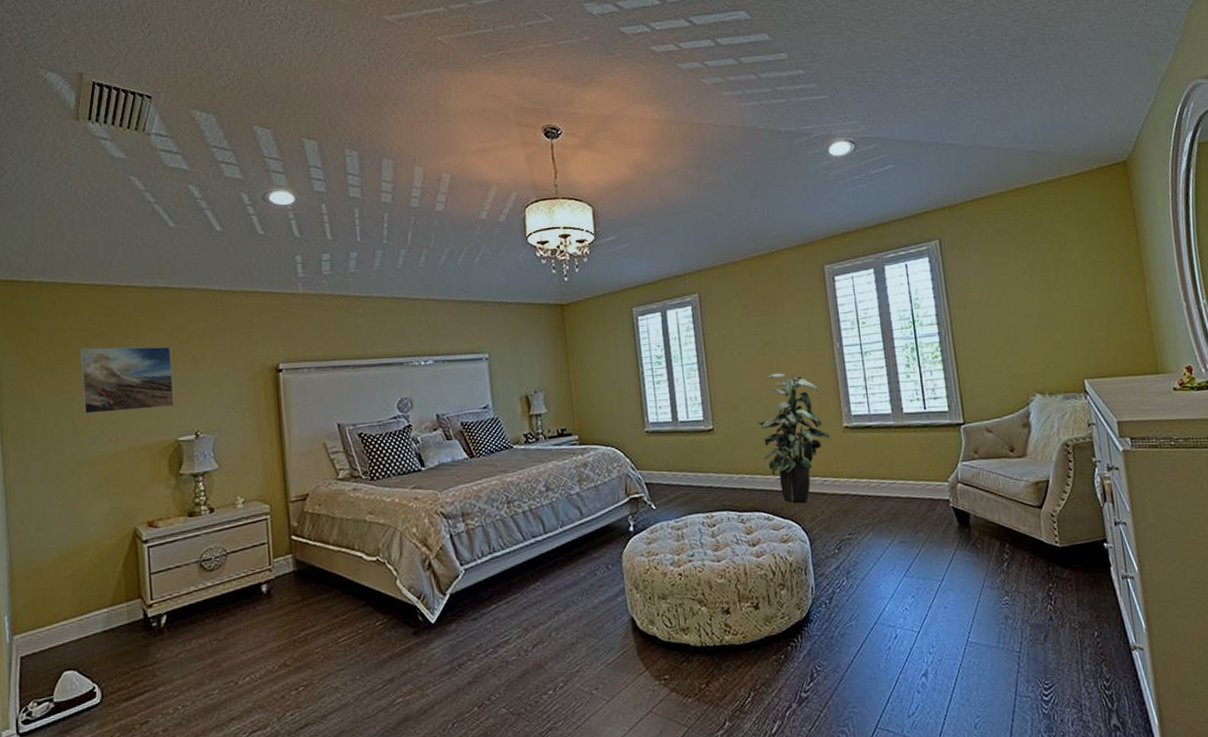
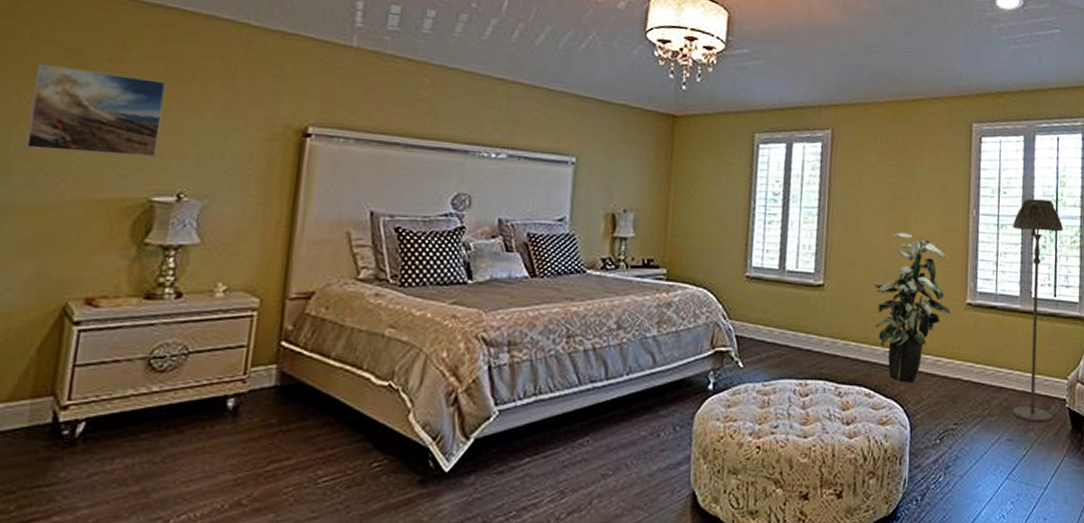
floor lamp: none [875,322,939,524] -> present [1013,198,1064,423]

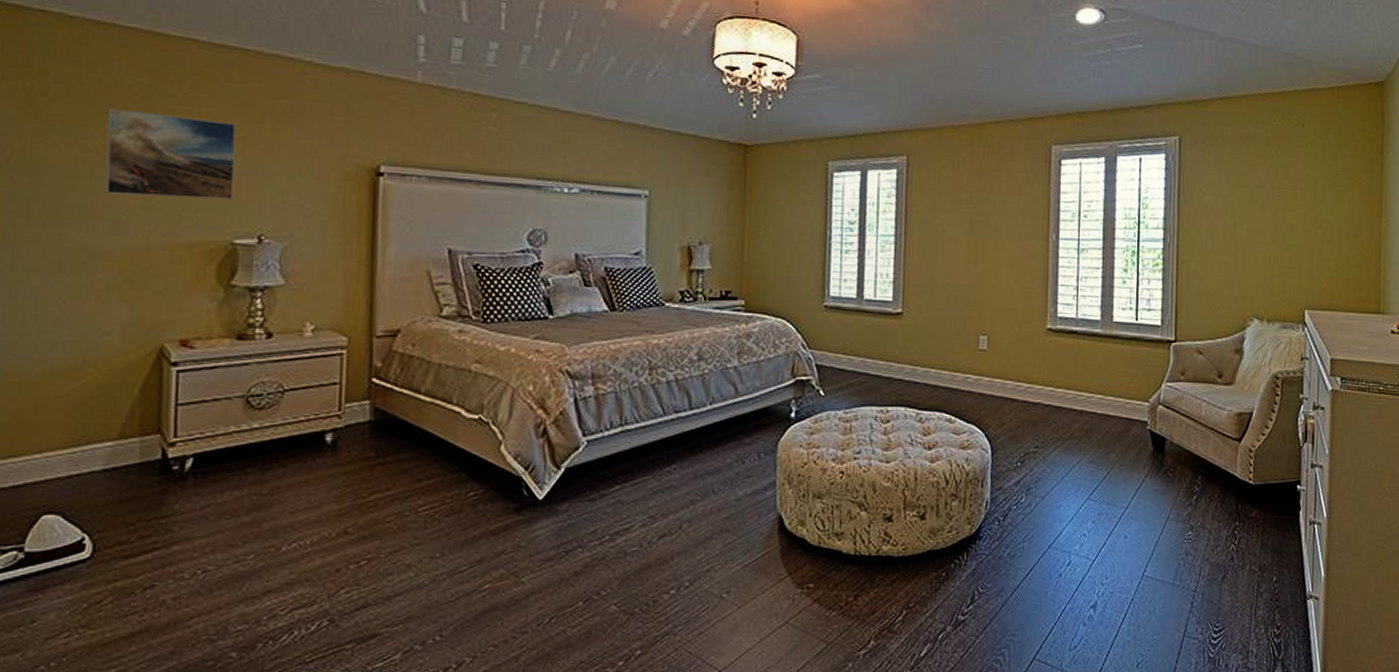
indoor plant: present [874,232,950,383] -> none [953,259,1030,408]
floor lamp: present [1013,198,1064,423] -> none [1093,221,1146,445]

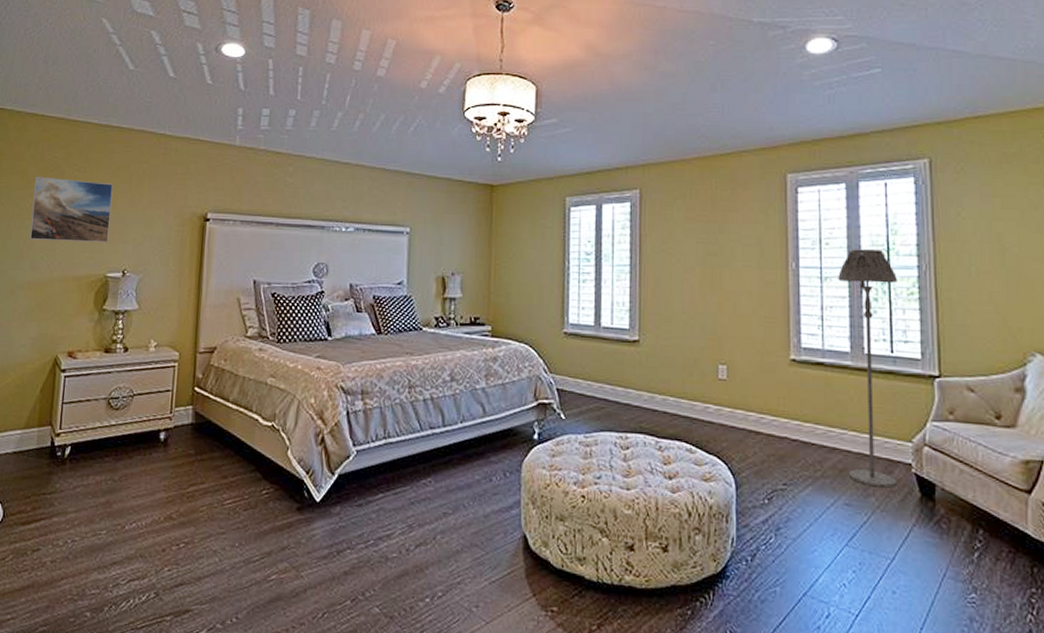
floor lamp: none [1093,221,1146,445] -> present [838,248,898,488]

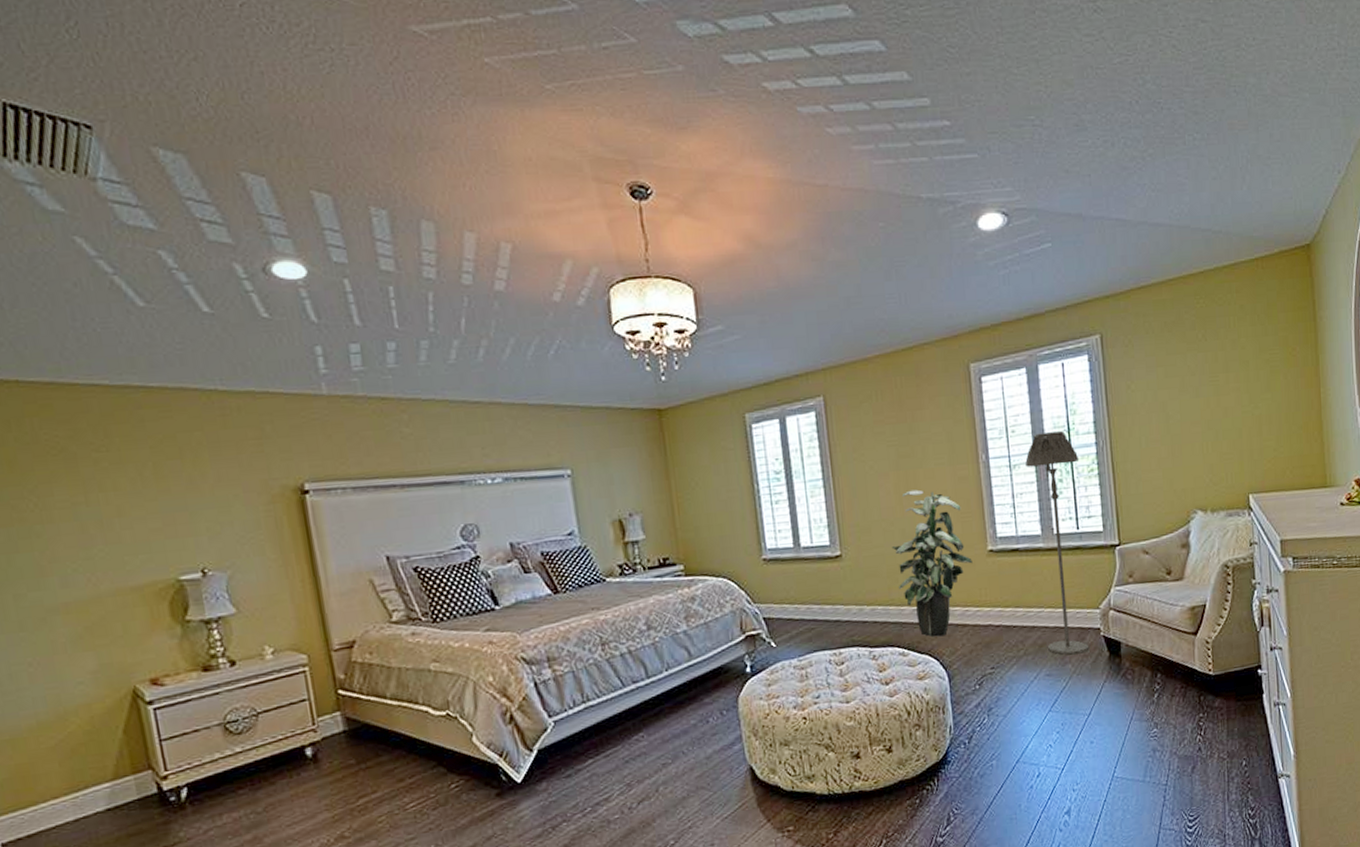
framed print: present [29,176,114,242] -> none [32,462,170,549]
indoor plant: none [690,287,773,440] -> present [891,489,973,637]

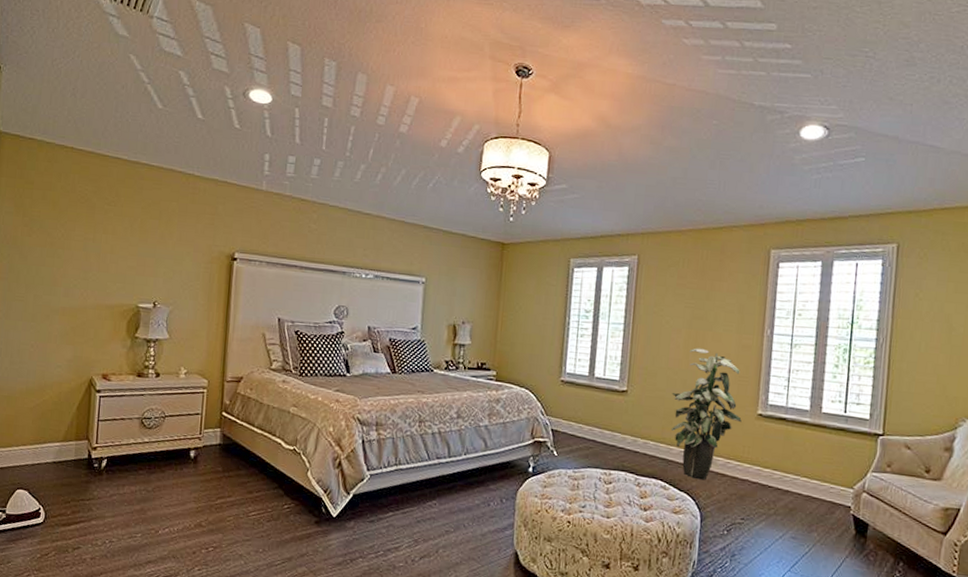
floor lamp: present [1025,430,1088,655] -> none [798,320,858,526]

